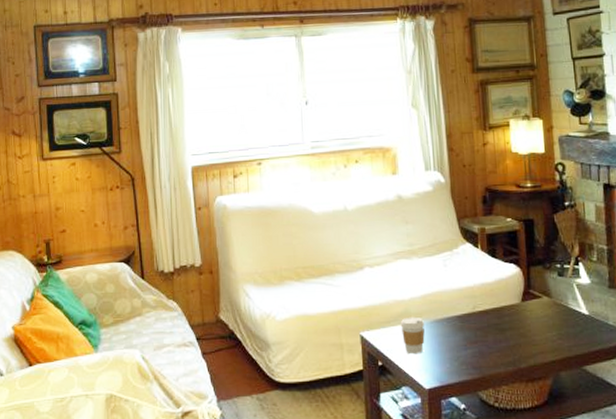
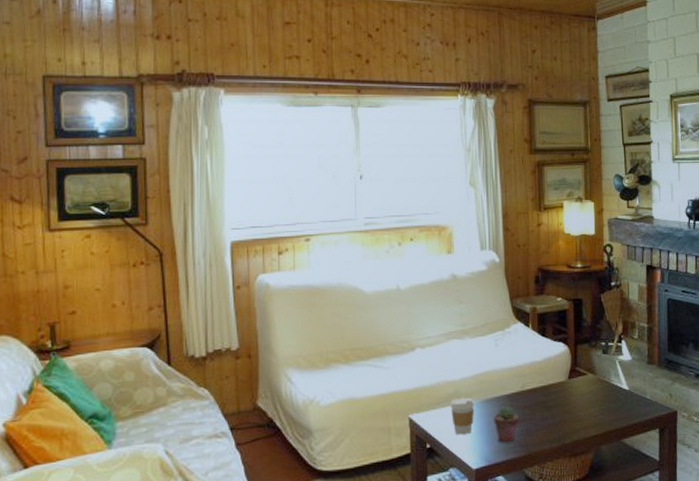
potted succulent: none [445,326,472,364] -> present [494,405,520,443]

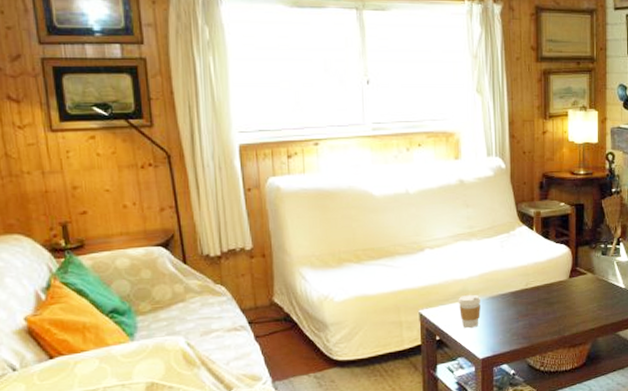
potted succulent: present [494,405,520,443] -> none [499,301,523,336]

